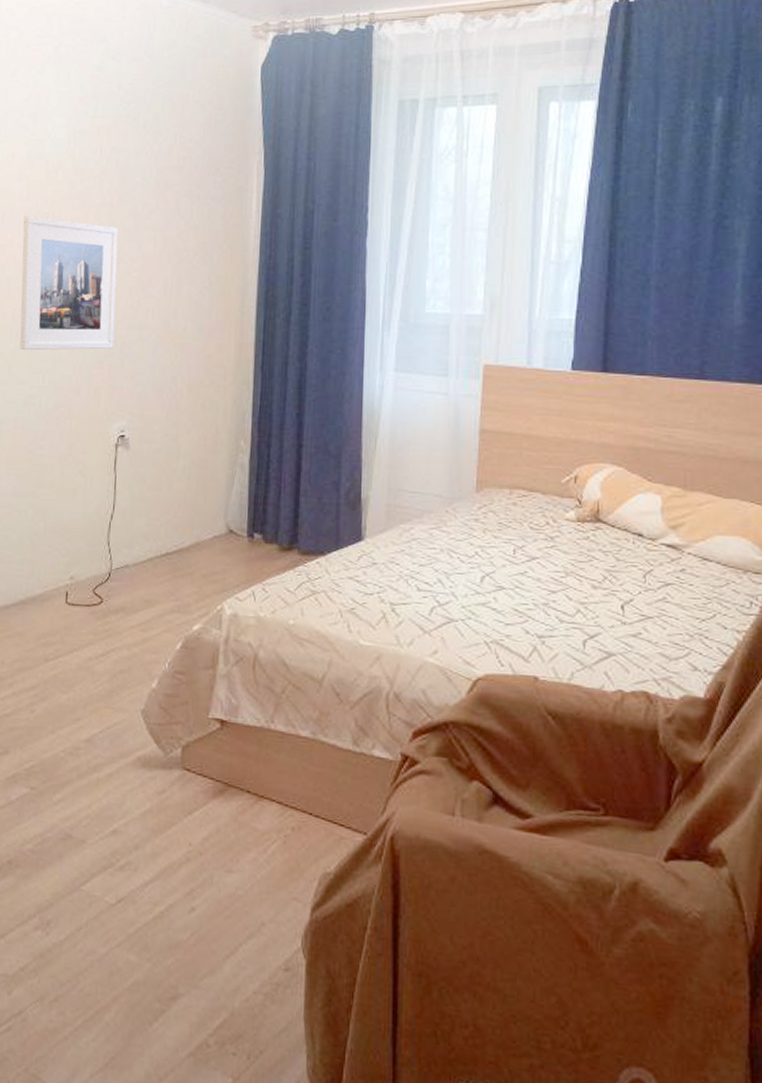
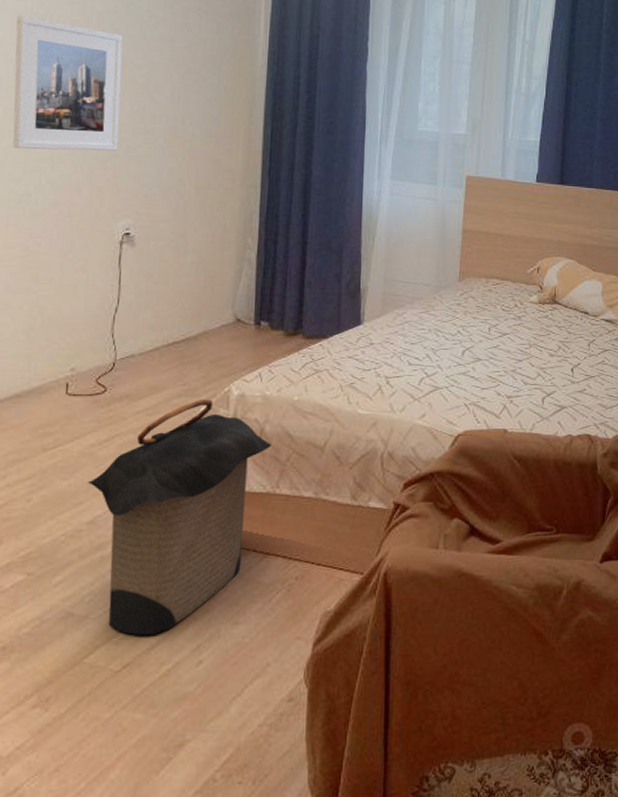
laundry hamper: none [84,617,266,871] -> present [87,400,272,636]

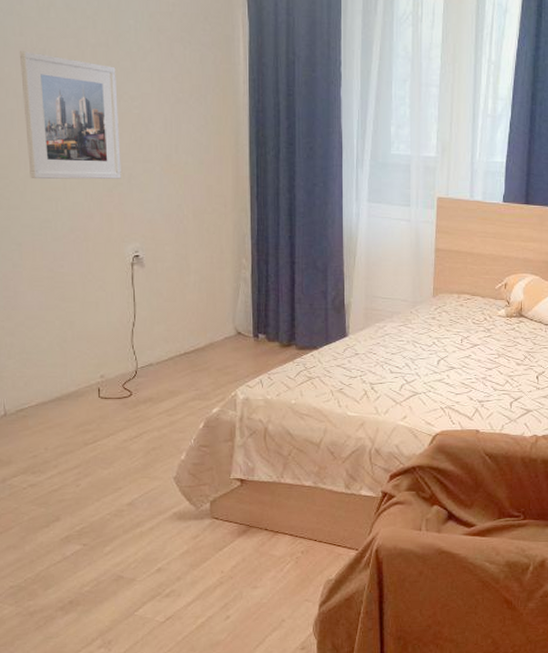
laundry hamper: present [87,400,272,636] -> none [123,403,275,595]

